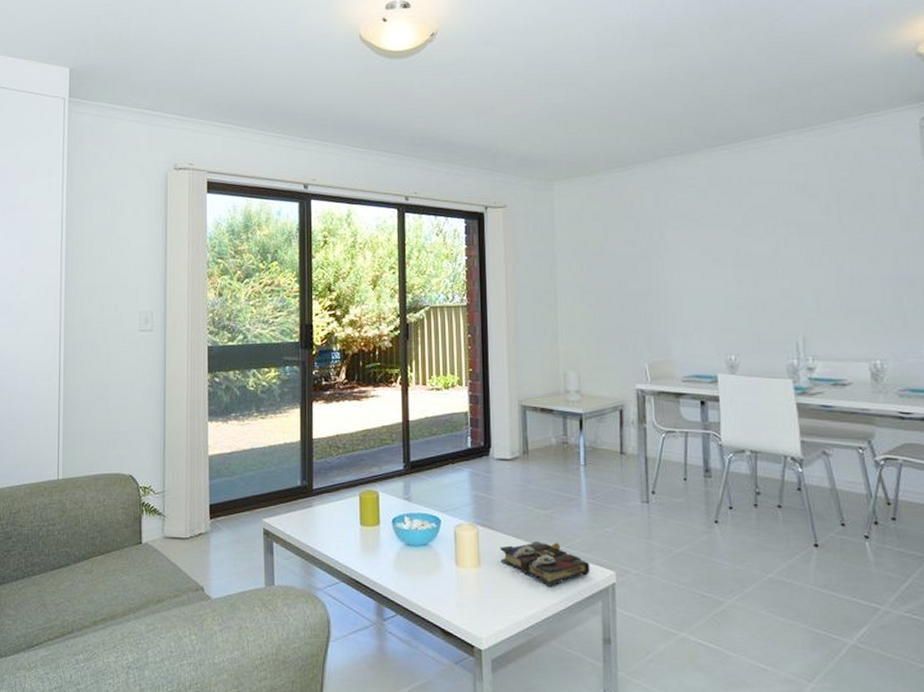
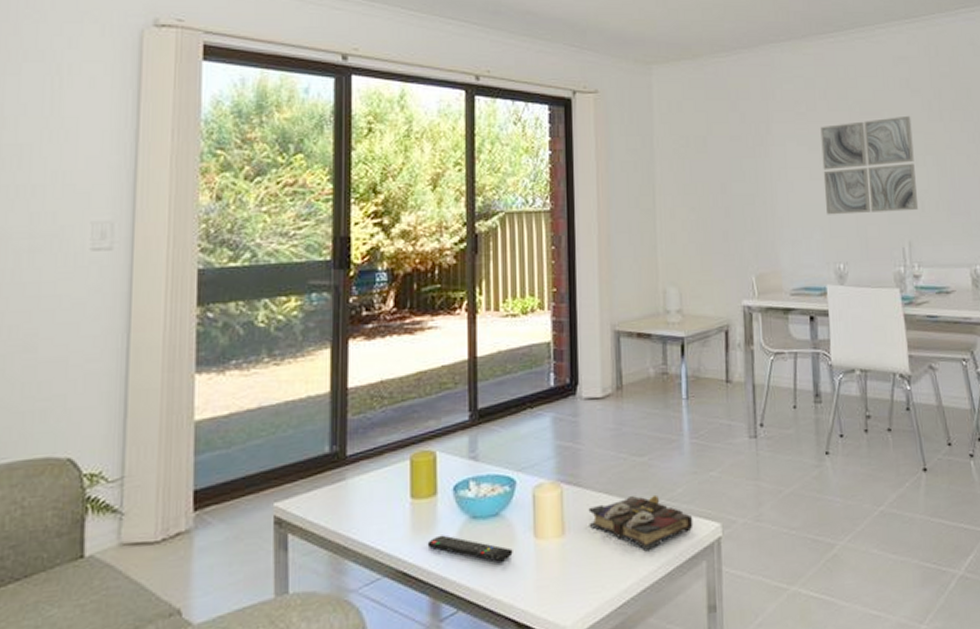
remote control: none [373,555,439,581] -> present [427,535,513,562]
wall art: none [713,219,814,311] -> present [820,115,919,215]

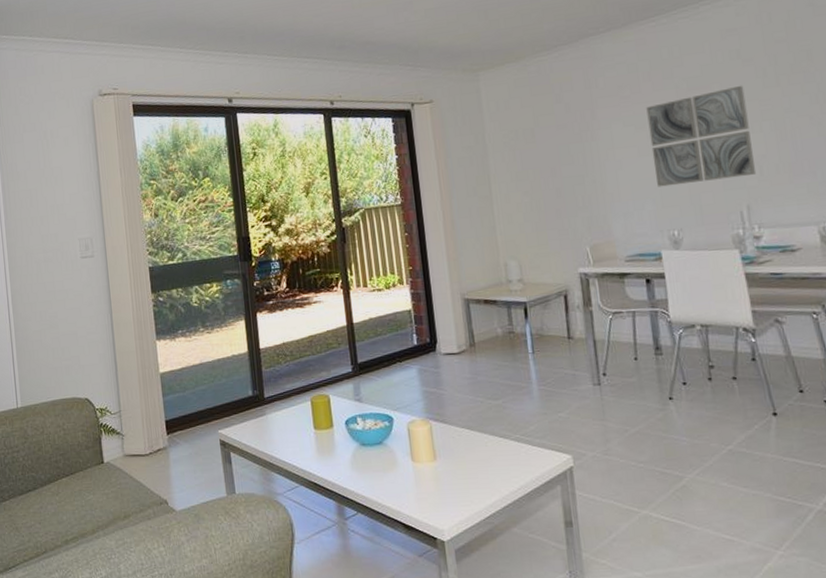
remote control: present [427,535,513,562] -> none [329,457,396,479]
book: present [588,494,693,550] -> none [454,431,547,475]

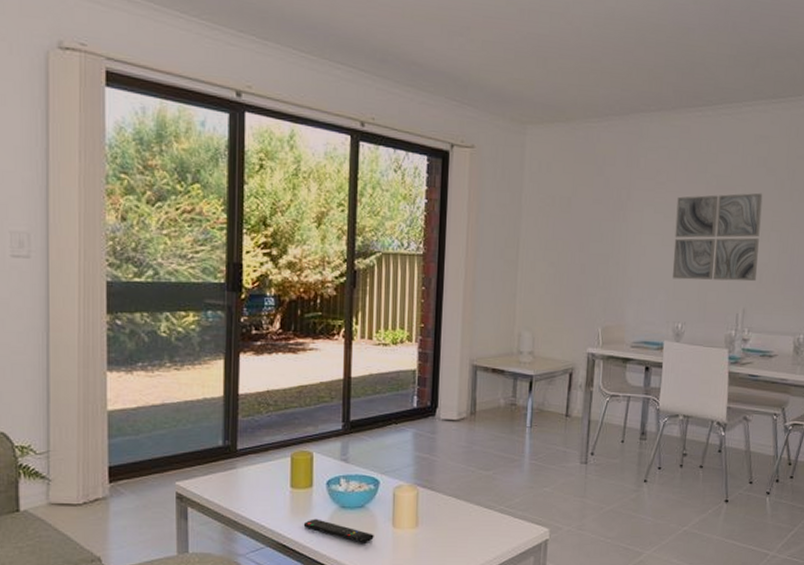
remote control: none [329,457,396,479] -> present [303,519,374,543]

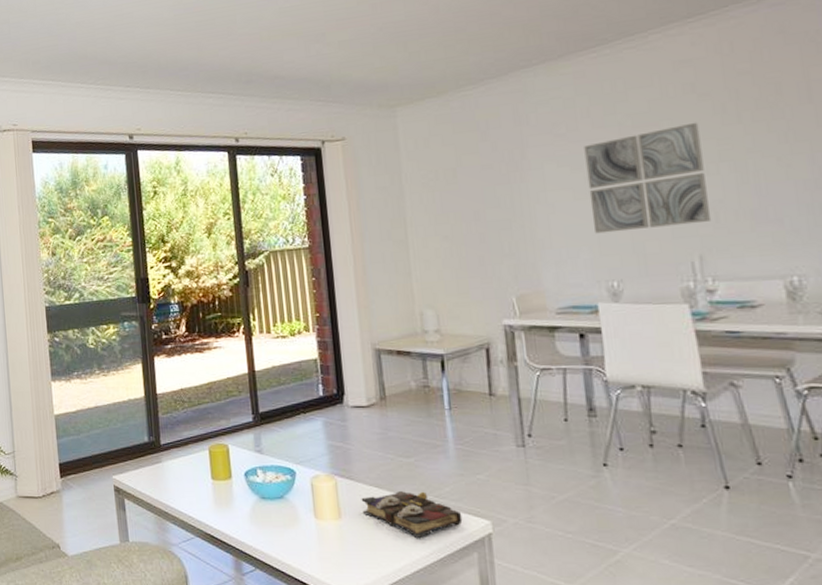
remote control: present [303,519,374,543] -> none [227,510,298,535]
book: none [438,502,526,544] -> present [361,491,463,538]

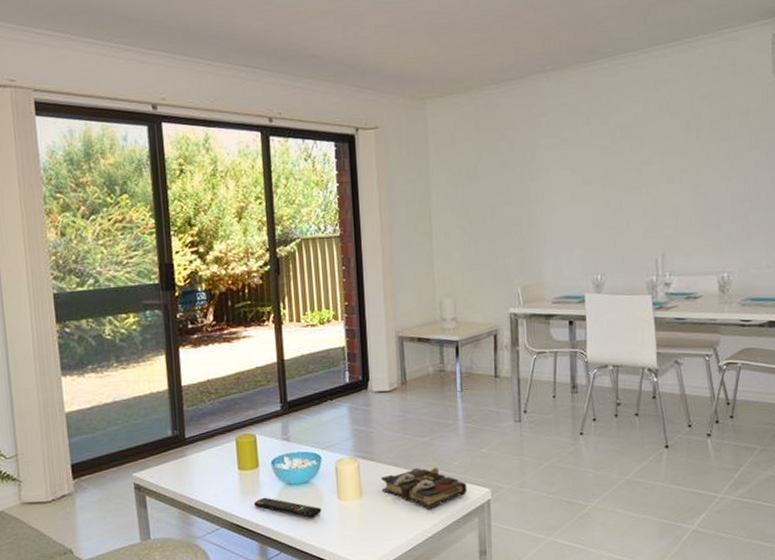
remote control: none [227,510,298,535] -> present [253,497,322,518]
wall art: present [584,122,712,234] -> none [583,137,673,232]

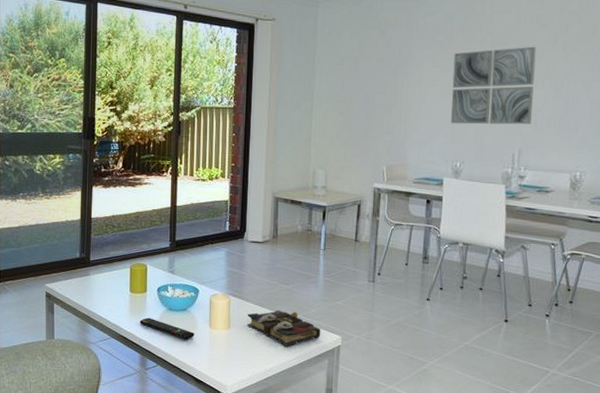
wall art: none [583,137,673,232] -> present [450,46,537,125]

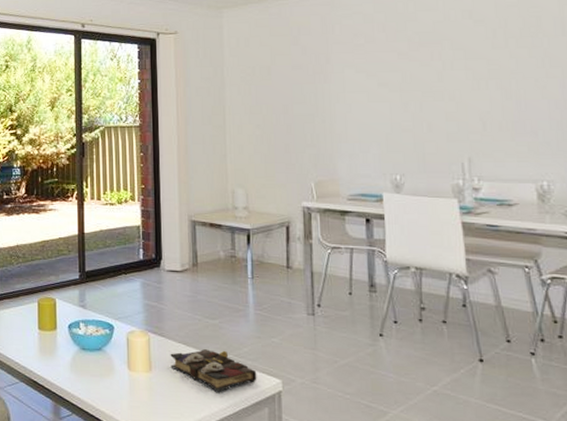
remote control: present [139,317,195,340] -> none [50,358,112,384]
wall art: present [450,46,537,125] -> none [379,44,480,133]

